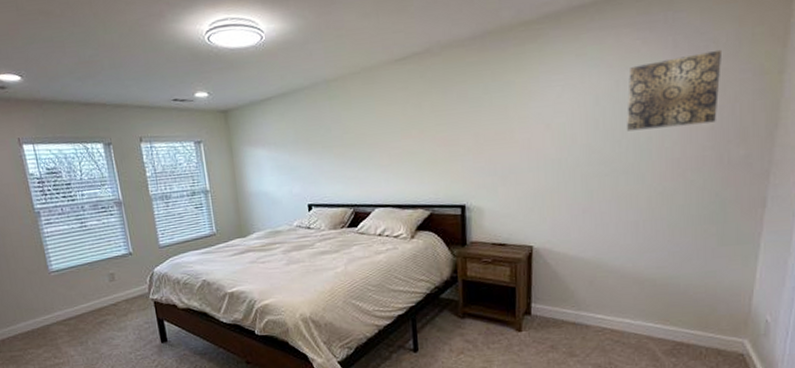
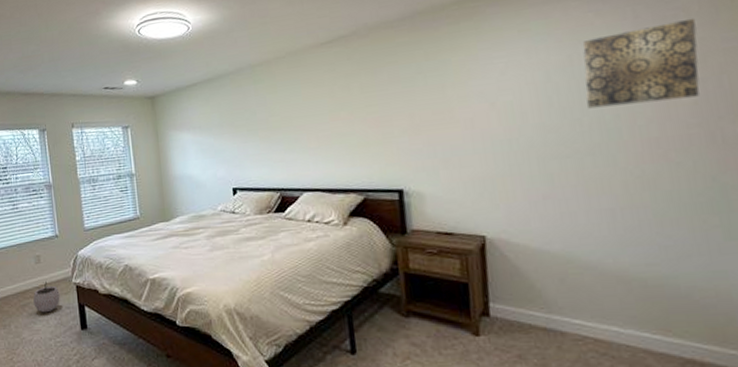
plant pot: none [109,297,138,329] -> present [33,280,60,313]

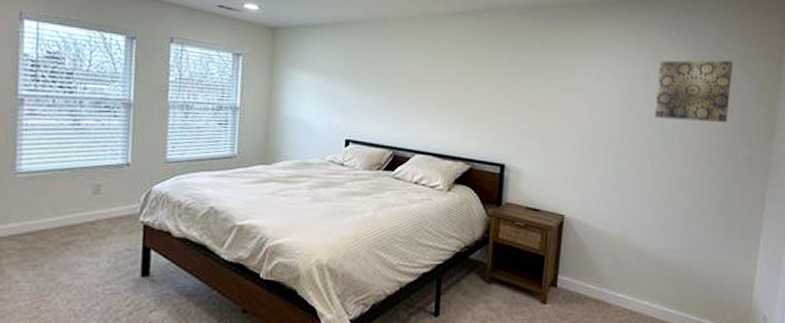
plant pot: present [33,280,60,313] -> none [81,215,120,254]

